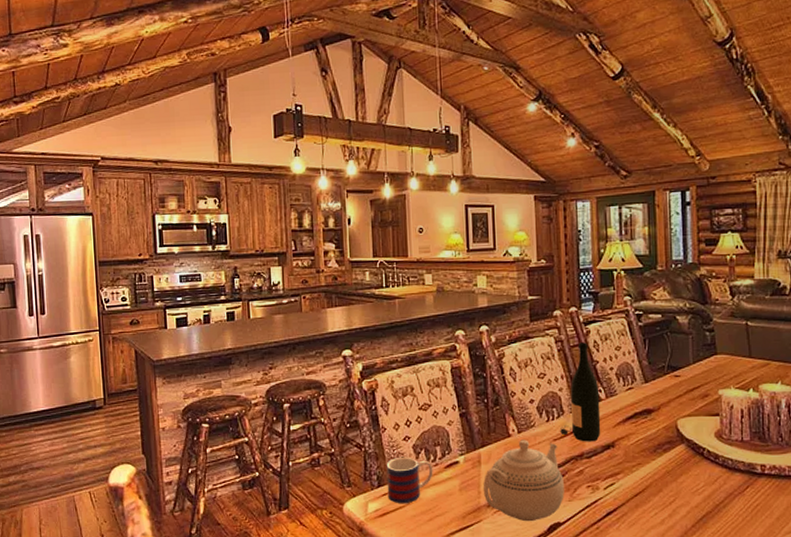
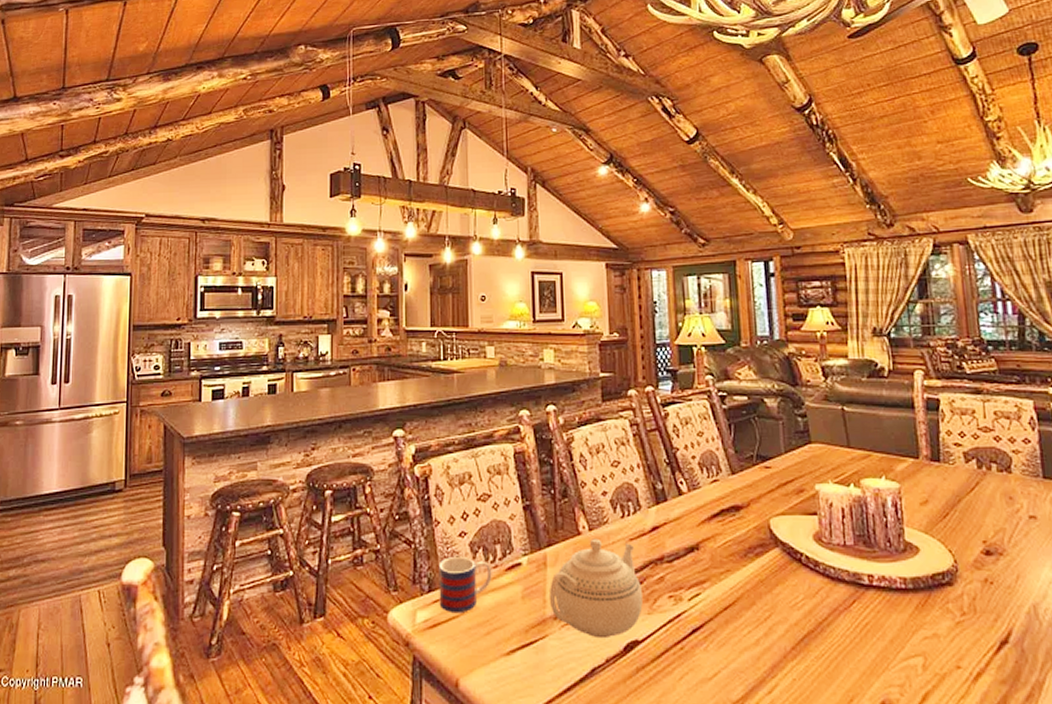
wine bottle: present [559,342,601,442] -> none [635,426,684,543]

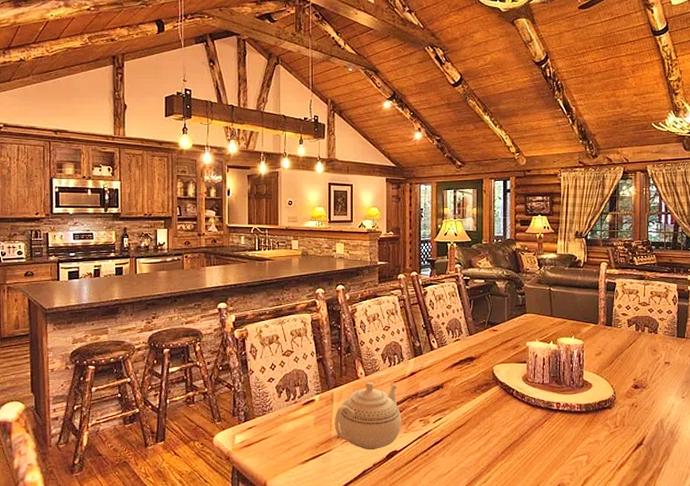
mug: present [438,556,492,612] -> none [252,395,293,435]

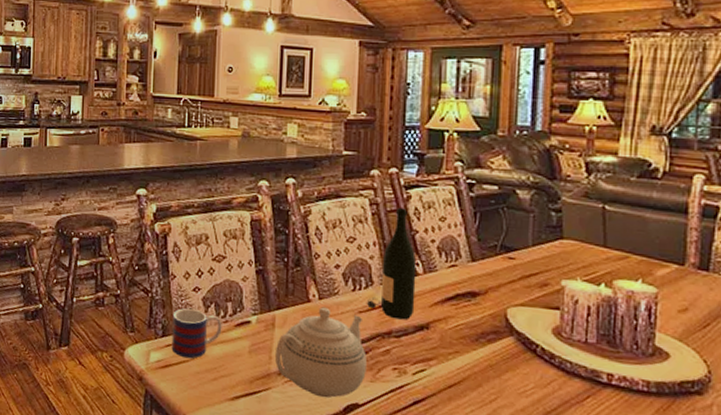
mug: none [252,395,293,435] -> present [171,308,222,358]
wine bottle: none [399,301,433,384] -> present [366,208,417,320]

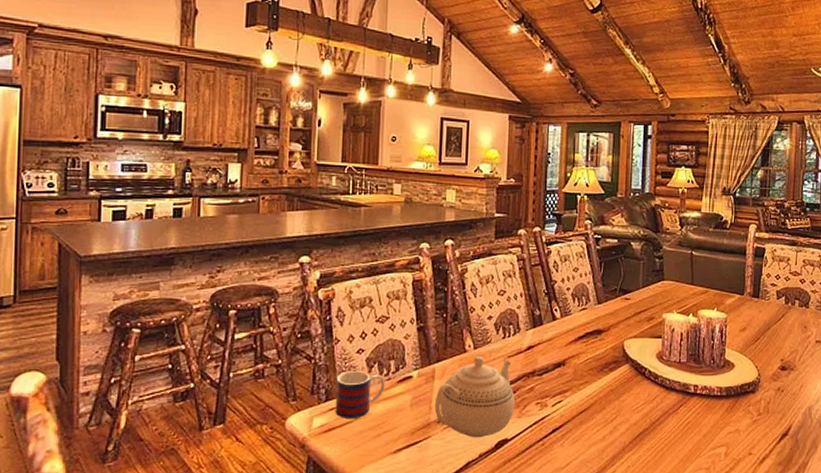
wine bottle: present [366,208,417,320] -> none [514,262,556,360]

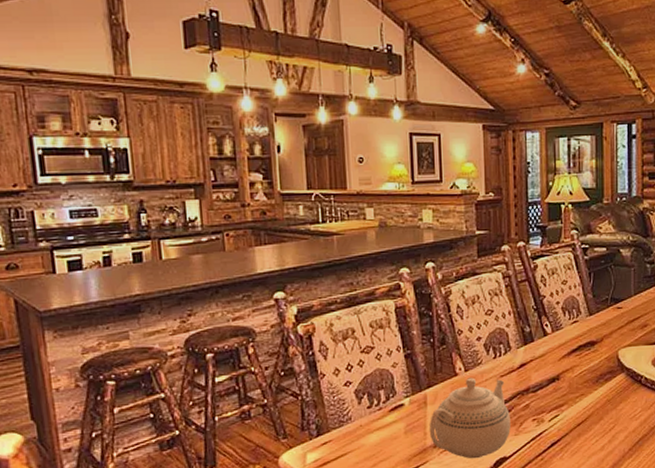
mug: present [335,370,385,418] -> none [325,402,377,452]

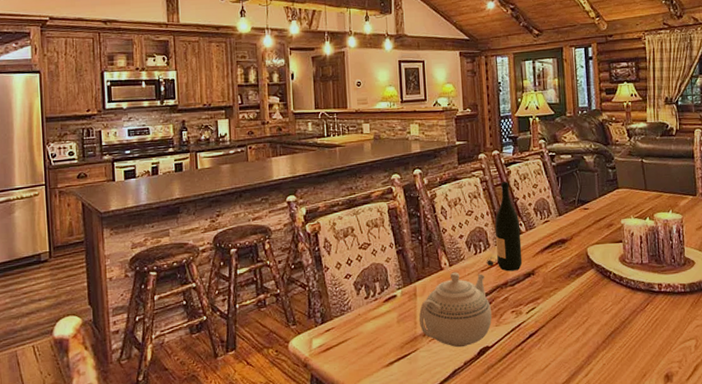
wine bottle: none [506,277,547,377] -> present [486,182,523,272]

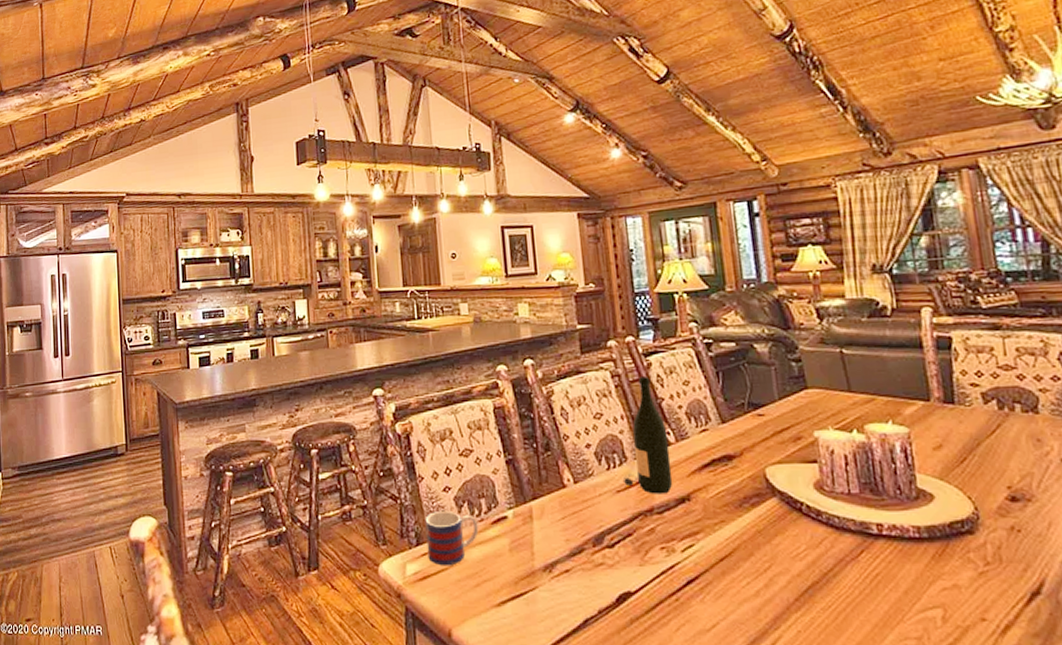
mug: none [329,293,373,338] -> present [425,510,479,565]
teapot: present [419,272,492,348] -> none [536,491,634,590]

